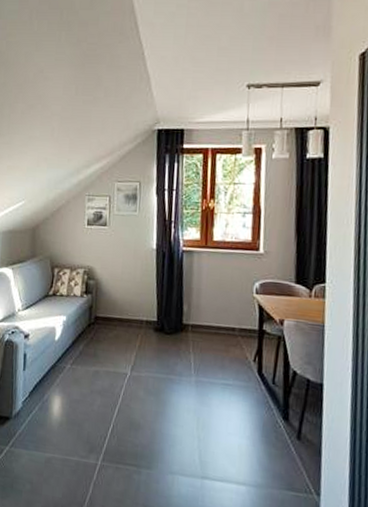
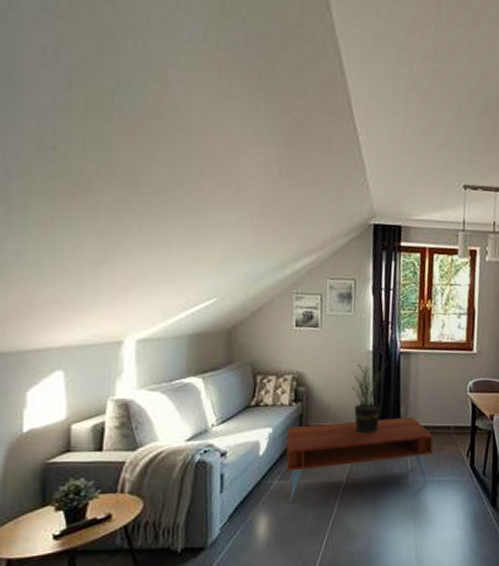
coffee table: none [77,315,218,387] -> present [286,417,434,502]
potted plant: none [136,259,172,329] -> present [352,362,389,435]

